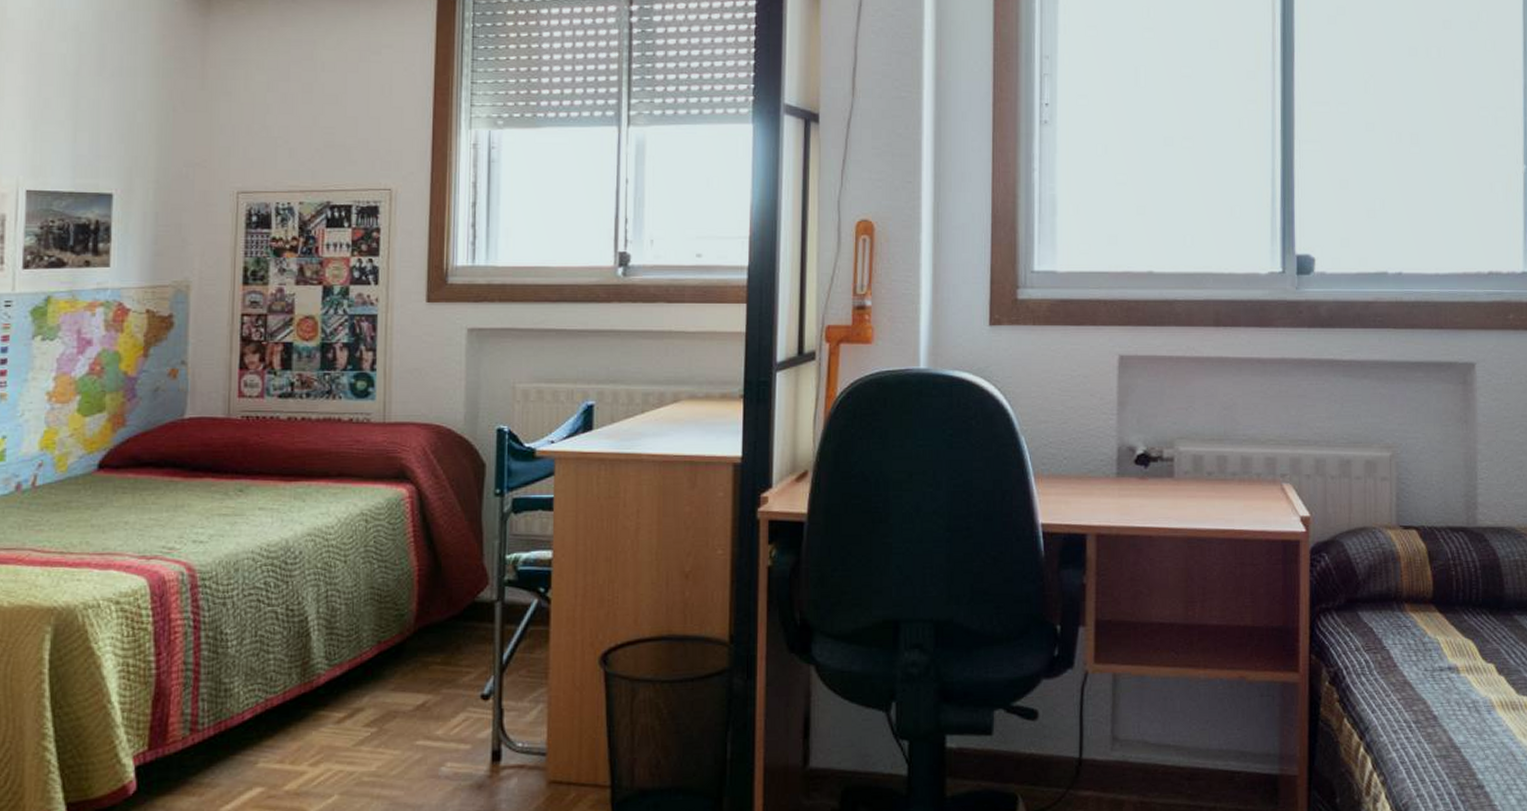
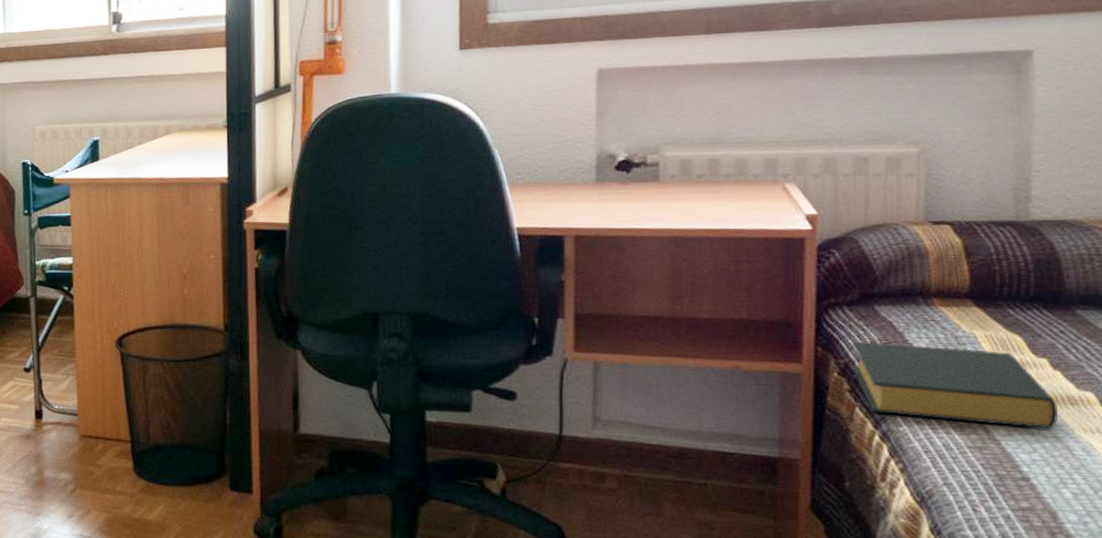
hardback book: none [1340,648,1504,735] -> present [851,341,1059,429]

